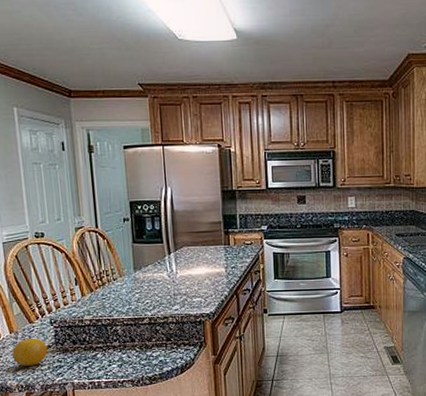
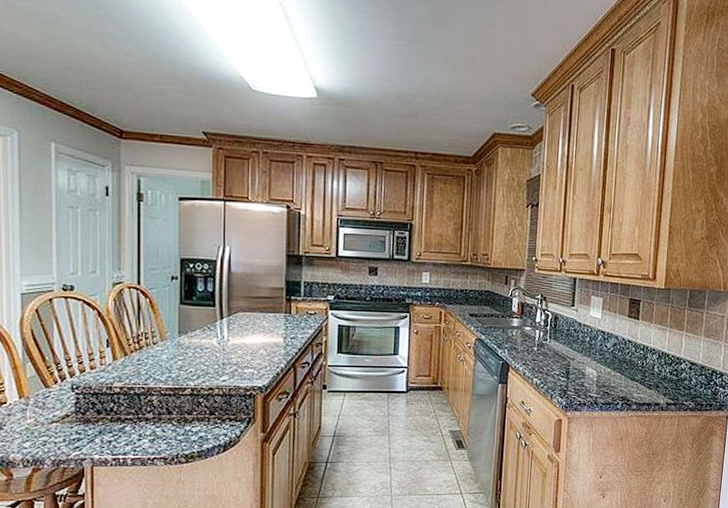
fruit: present [12,338,48,366] -> none [20,404,65,437]

